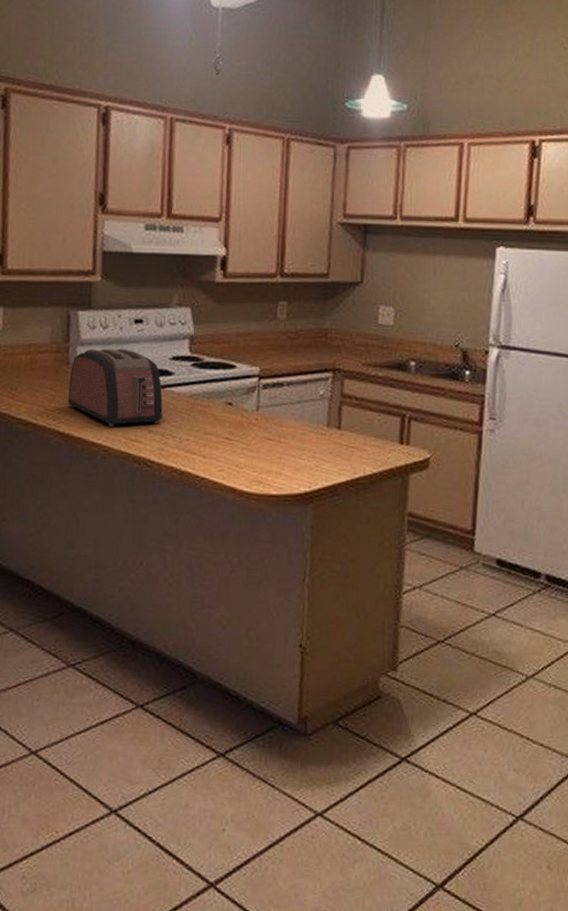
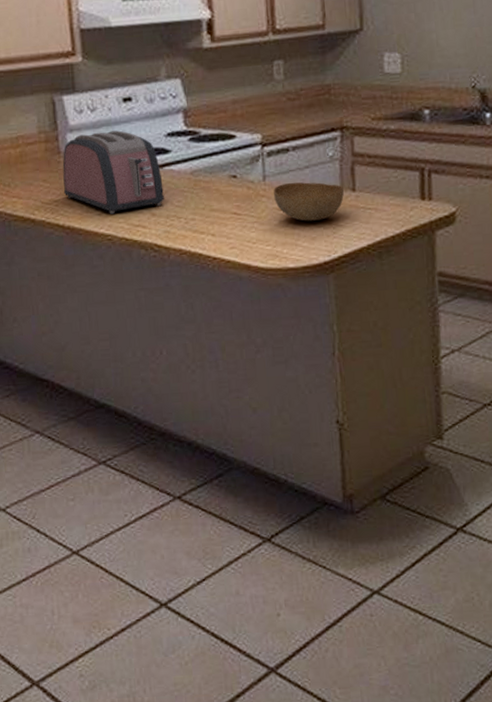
bowl: none [265,415,330,453] -> present [274,182,344,221]

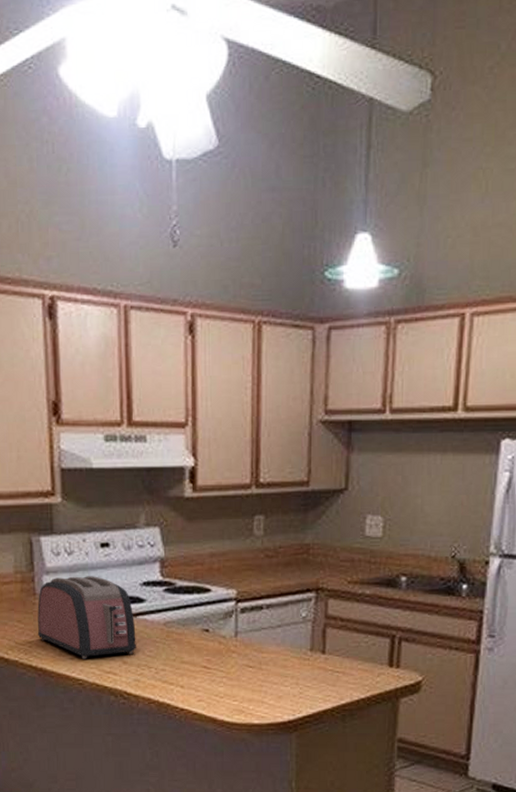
bowl: present [274,182,344,221] -> none [245,640,313,680]

